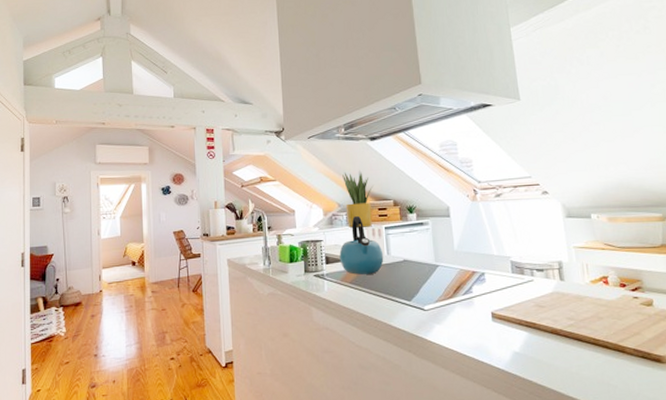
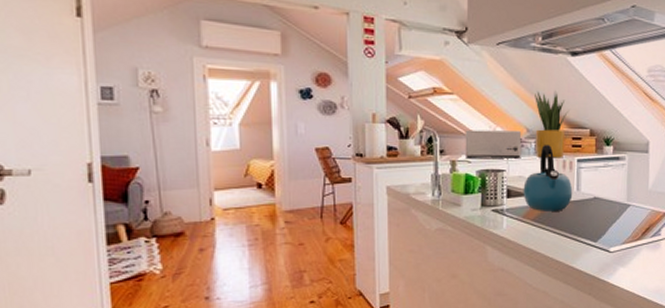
toaster: none [287,205,335,233] -> present [464,129,522,159]

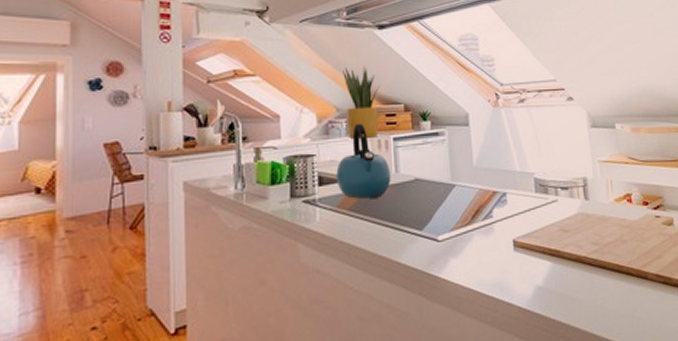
toaster: present [464,129,522,159] -> none [269,109,332,145]

